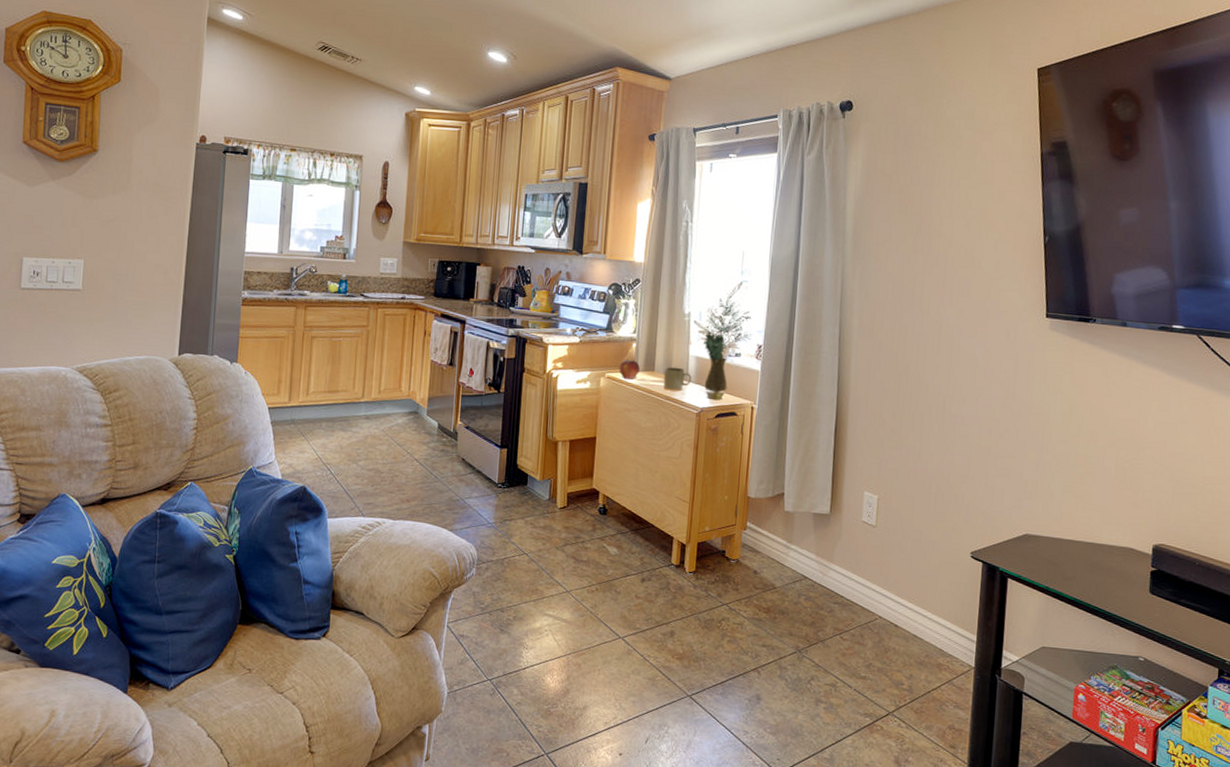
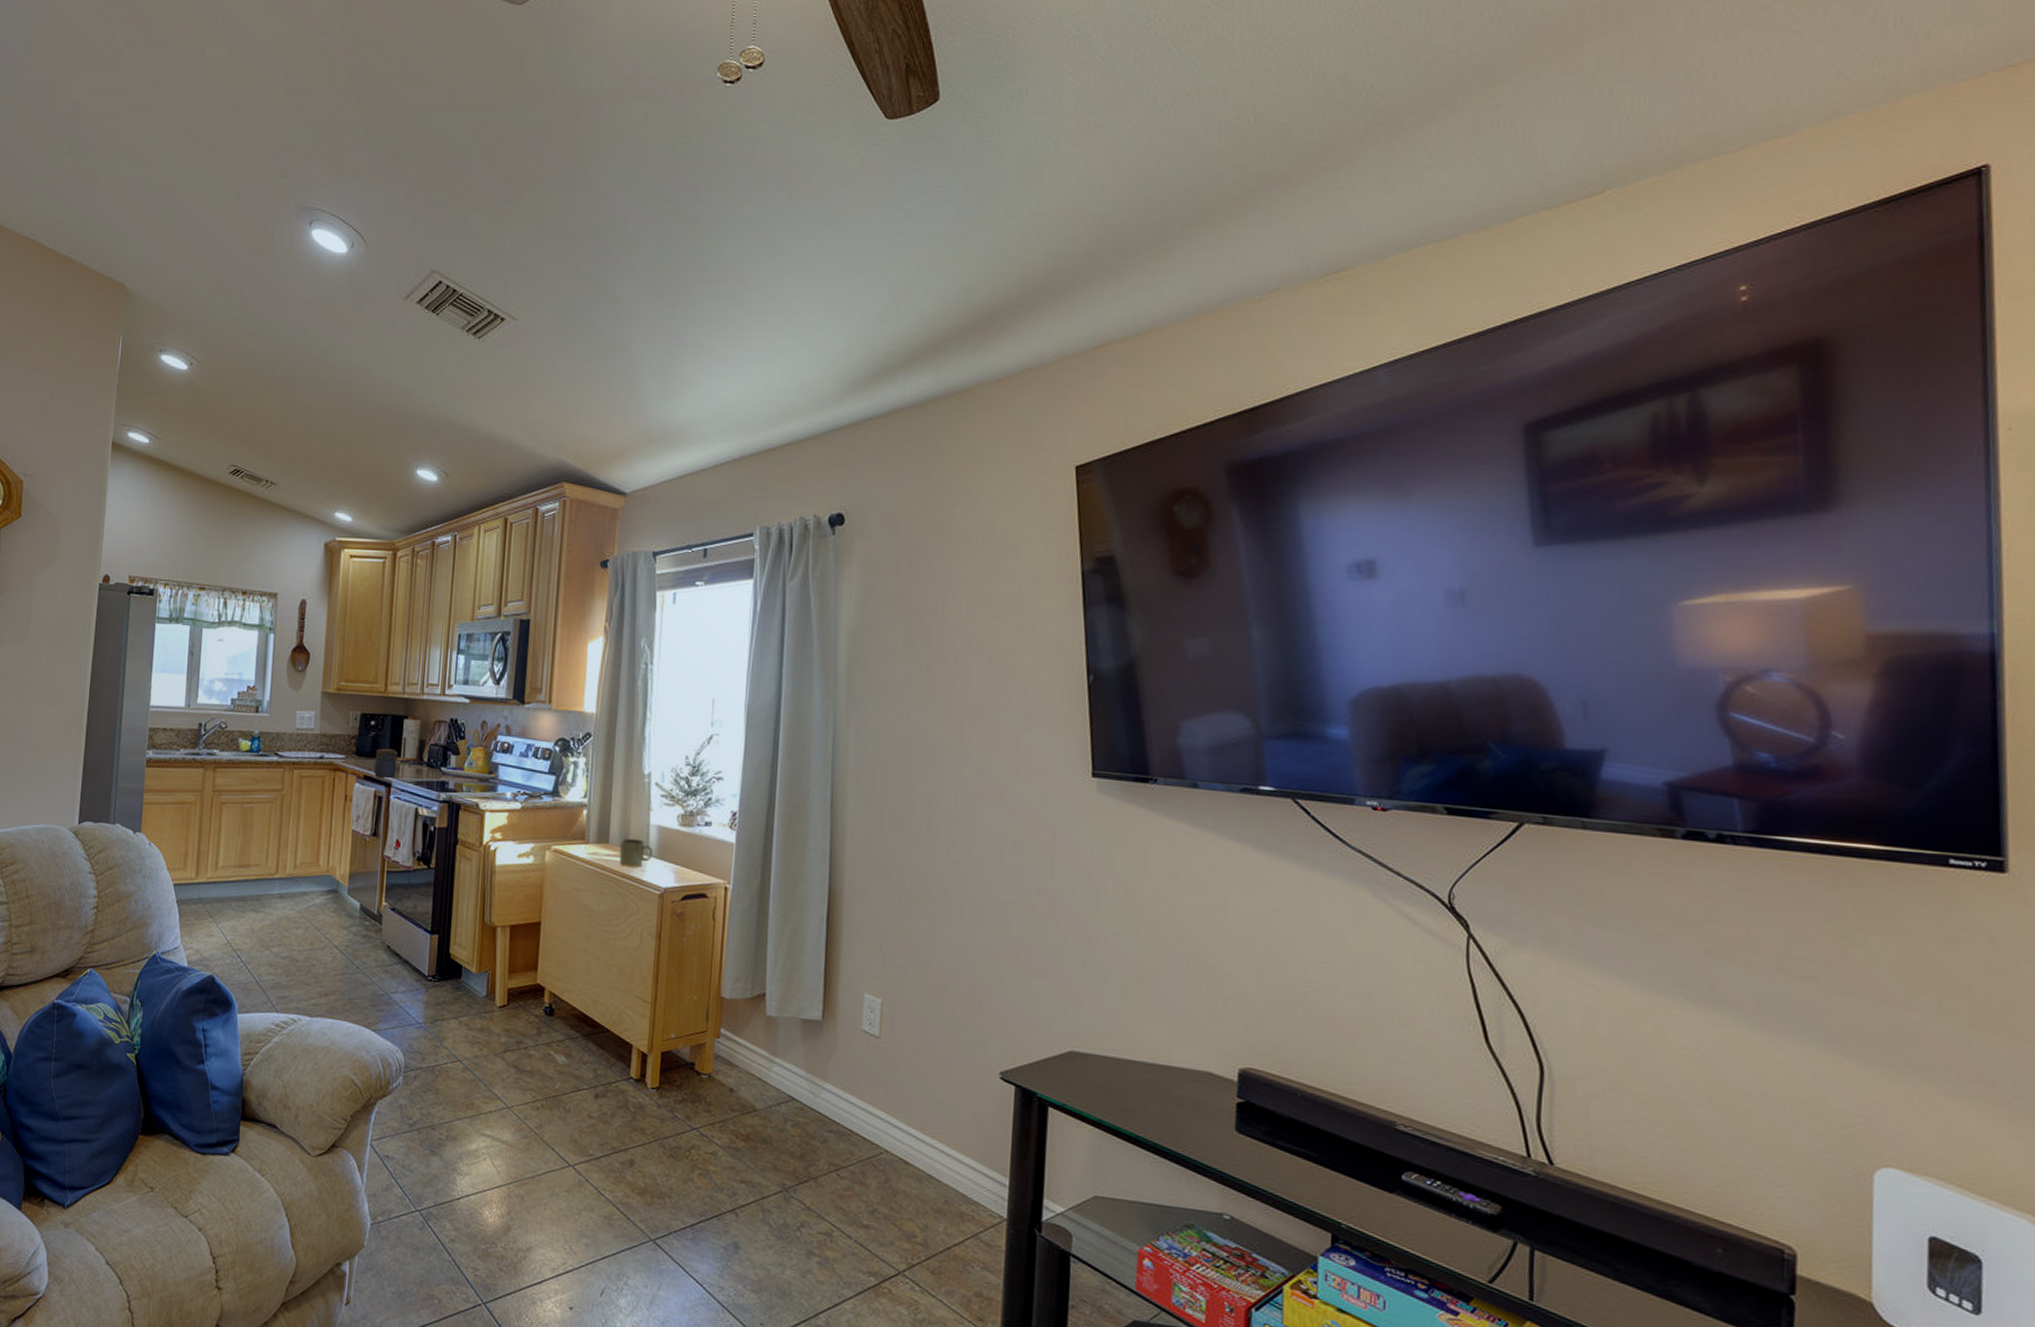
jar: none [450,291,472,316] -> present [374,748,399,778]
fruit: present [619,359,640,379] -> none [567,829,592,853]
vase: present [702,330,728,400] -> none [666,794,696,878]

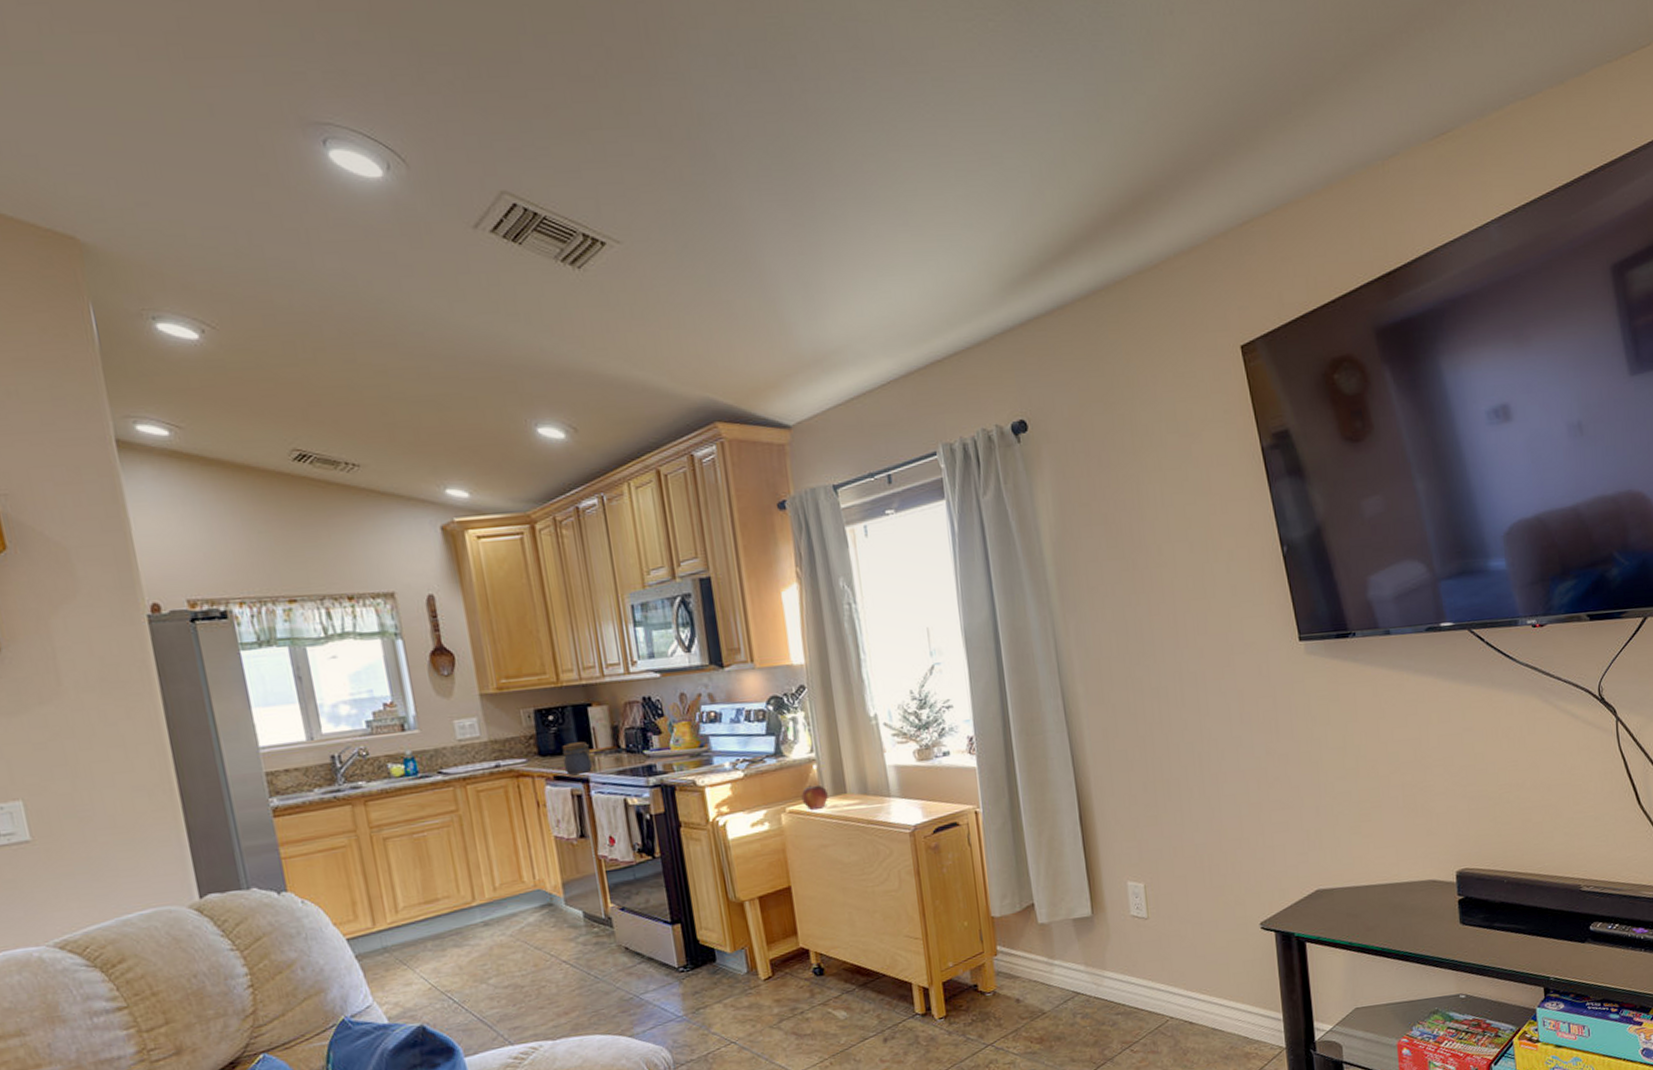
fruit: none [567,829,592,853] -> present [801,784,828,810]
mug: present [619,838,653,868] -> none [859,782,895,814]

